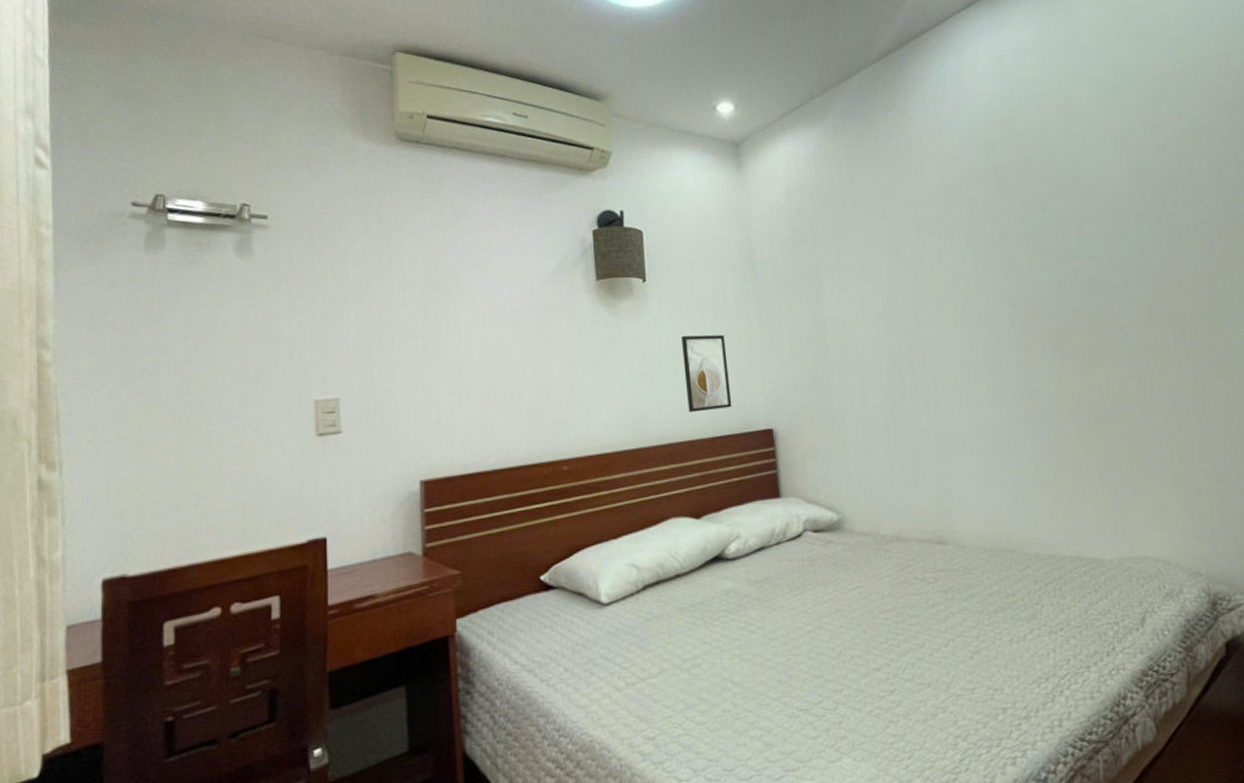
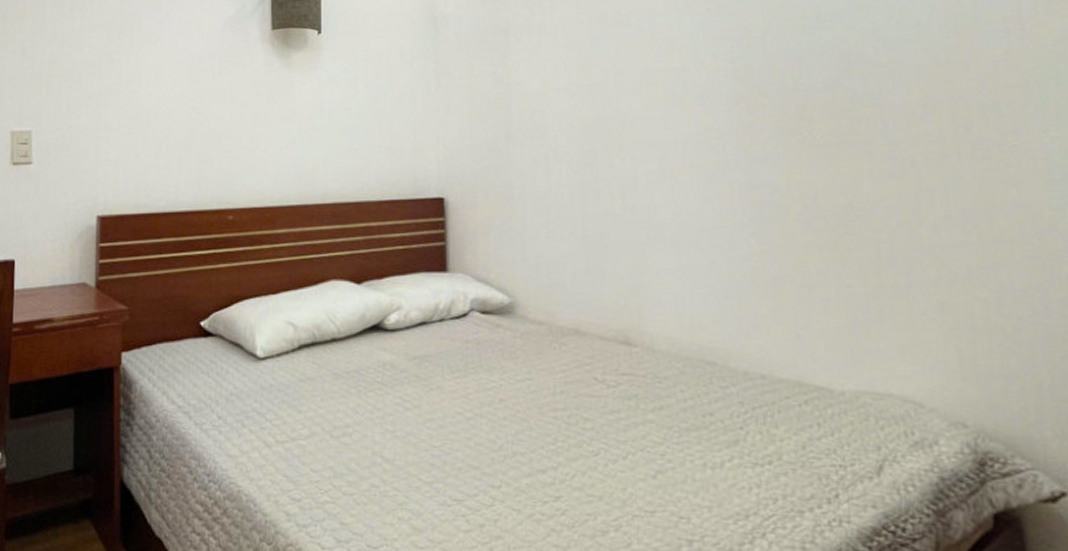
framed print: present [682,334,732,413] -> none [354,91,402,173]

